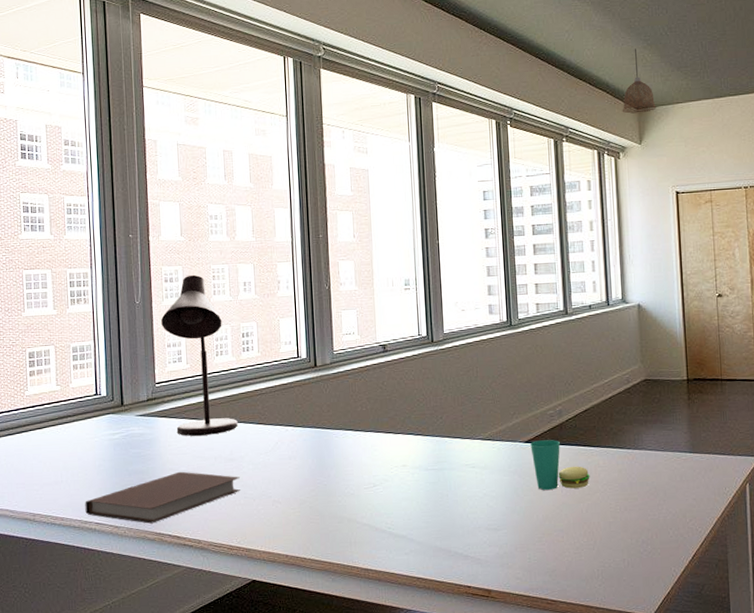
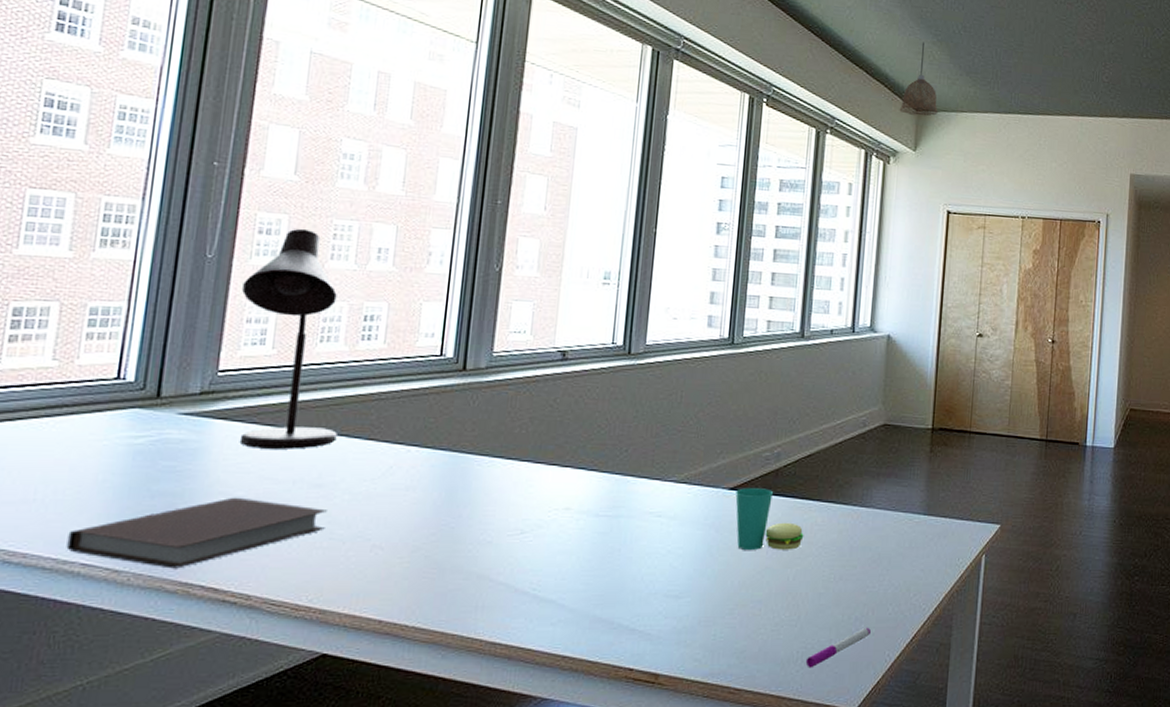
pen: none [605,548,657,583] -> present [805,627,871,668]

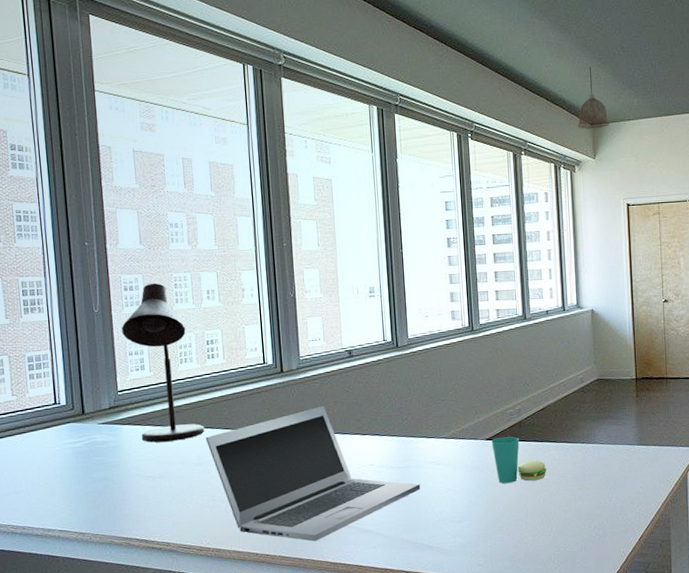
notebook: present [66,497,327,569] -> none [47,477,209,529]
laptop: none [335,421,631,610] -> present [205,406,421,542]
pen: present [805,627,871,668] -> none [561,532,607,565]

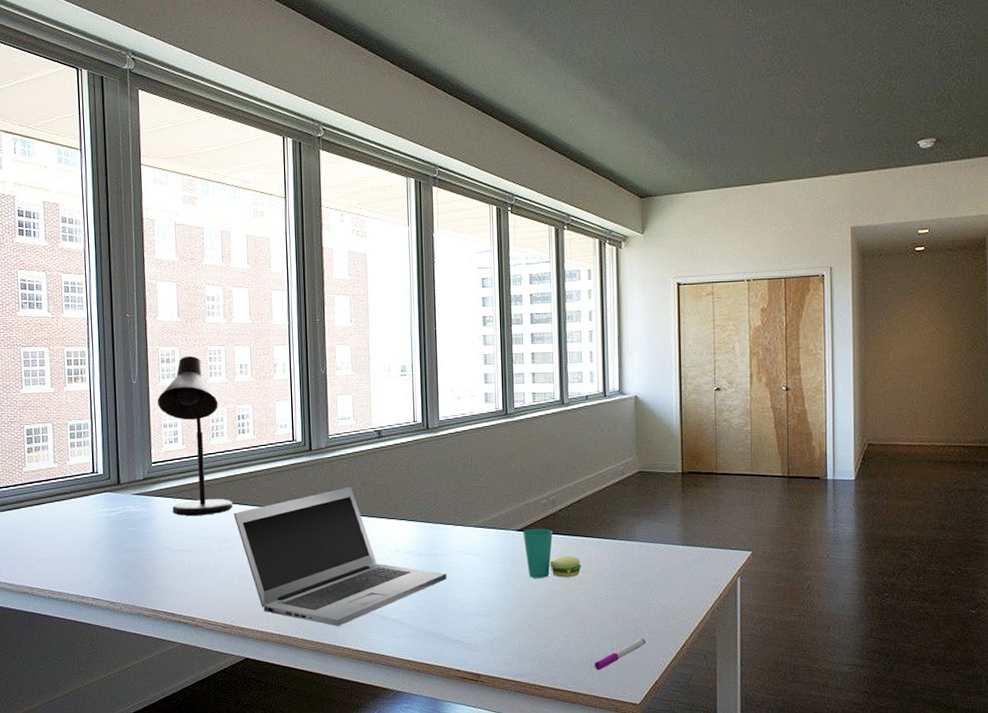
pen: none [561,532,607,565] -> present [594,638,645,671]
pendant lamp: present [577,66,609,129] -> none [625,135,660,202]

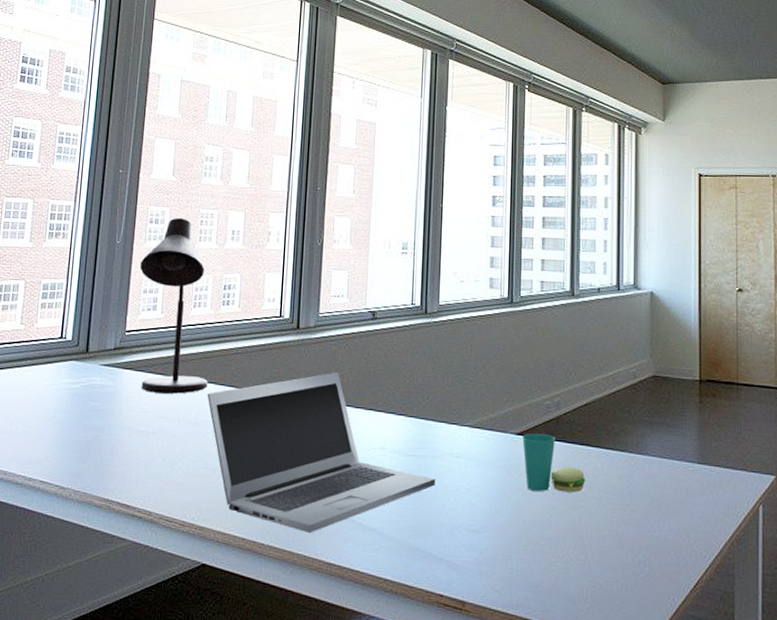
pen: present [594,638,645,671] -> none [595,570,654,607]

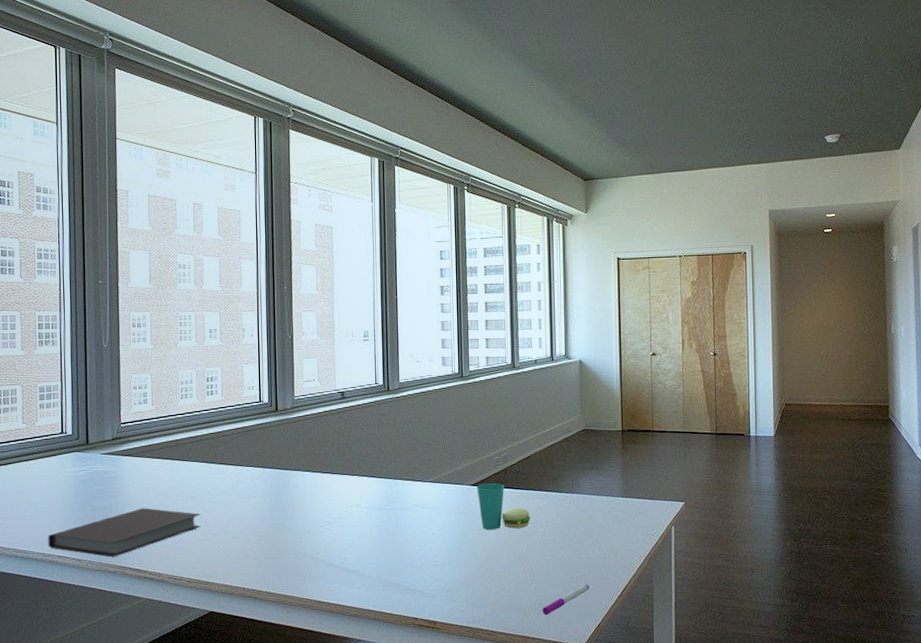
notebook: none [31,431,202,488] -> present [48,508,201,557]
desk lamp: present [140,217,208,394] -> none [128,320,200,474]
laptop: present [207,372,436,534] -> none [200,445,406,579]
pen: none [595,570,654,607] -> present [542,584,589,616]

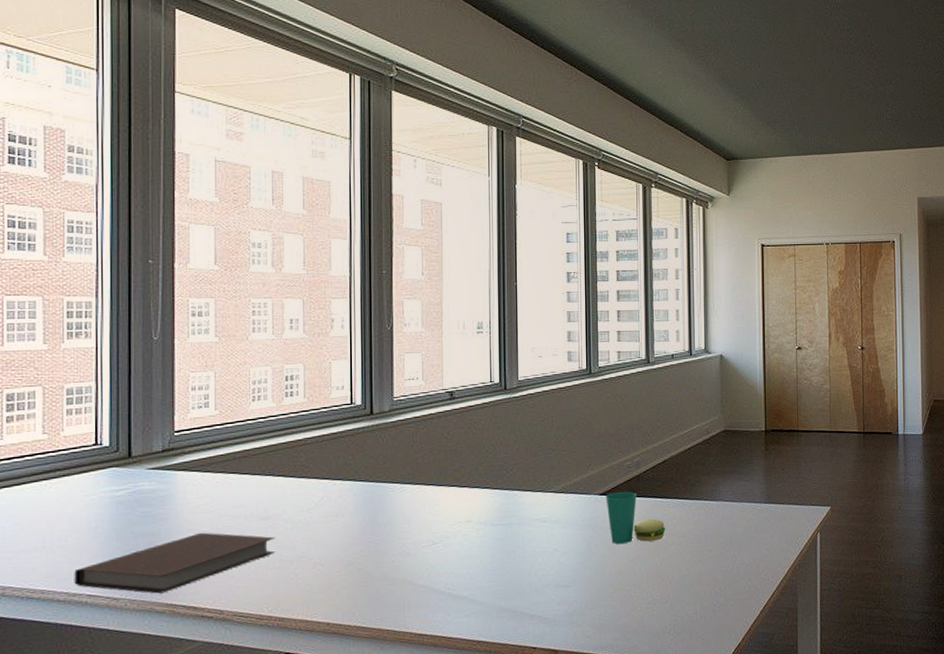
pen: present [542,584,589,616] -> none [677,599,729,637]

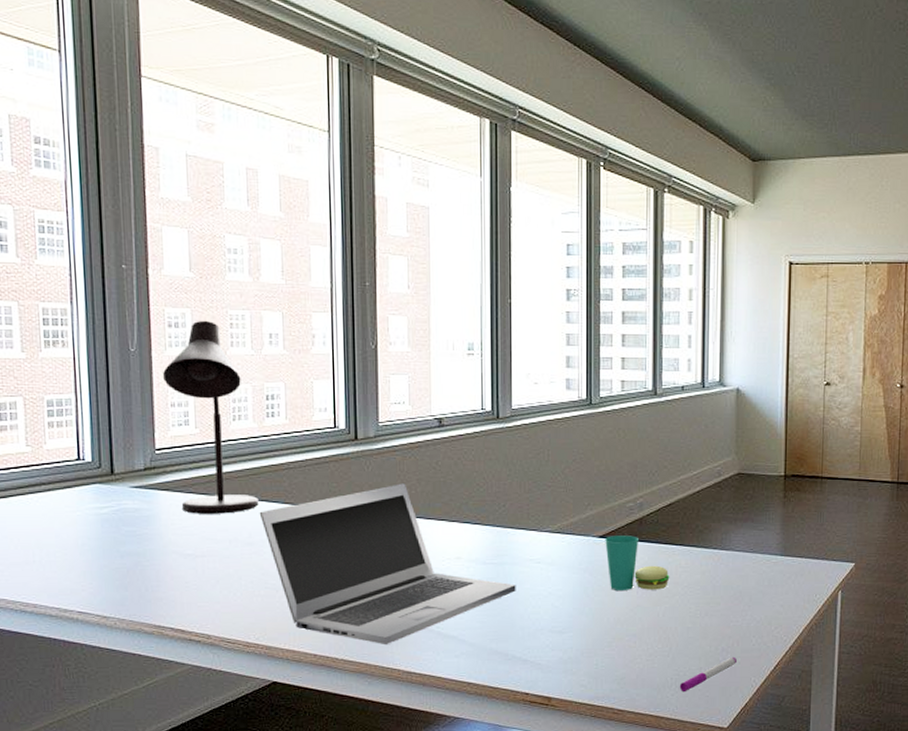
notebook: present [74,532,275,594] -> none [64,555,260,615]
desk lamp: none [185,308,276,492] -> present [163,320,259,514]
laptop: none [276,453,524,610] -> present [259,483,516,645]
pen: none [677,599,729,637] -> present [679,656,737,693]

